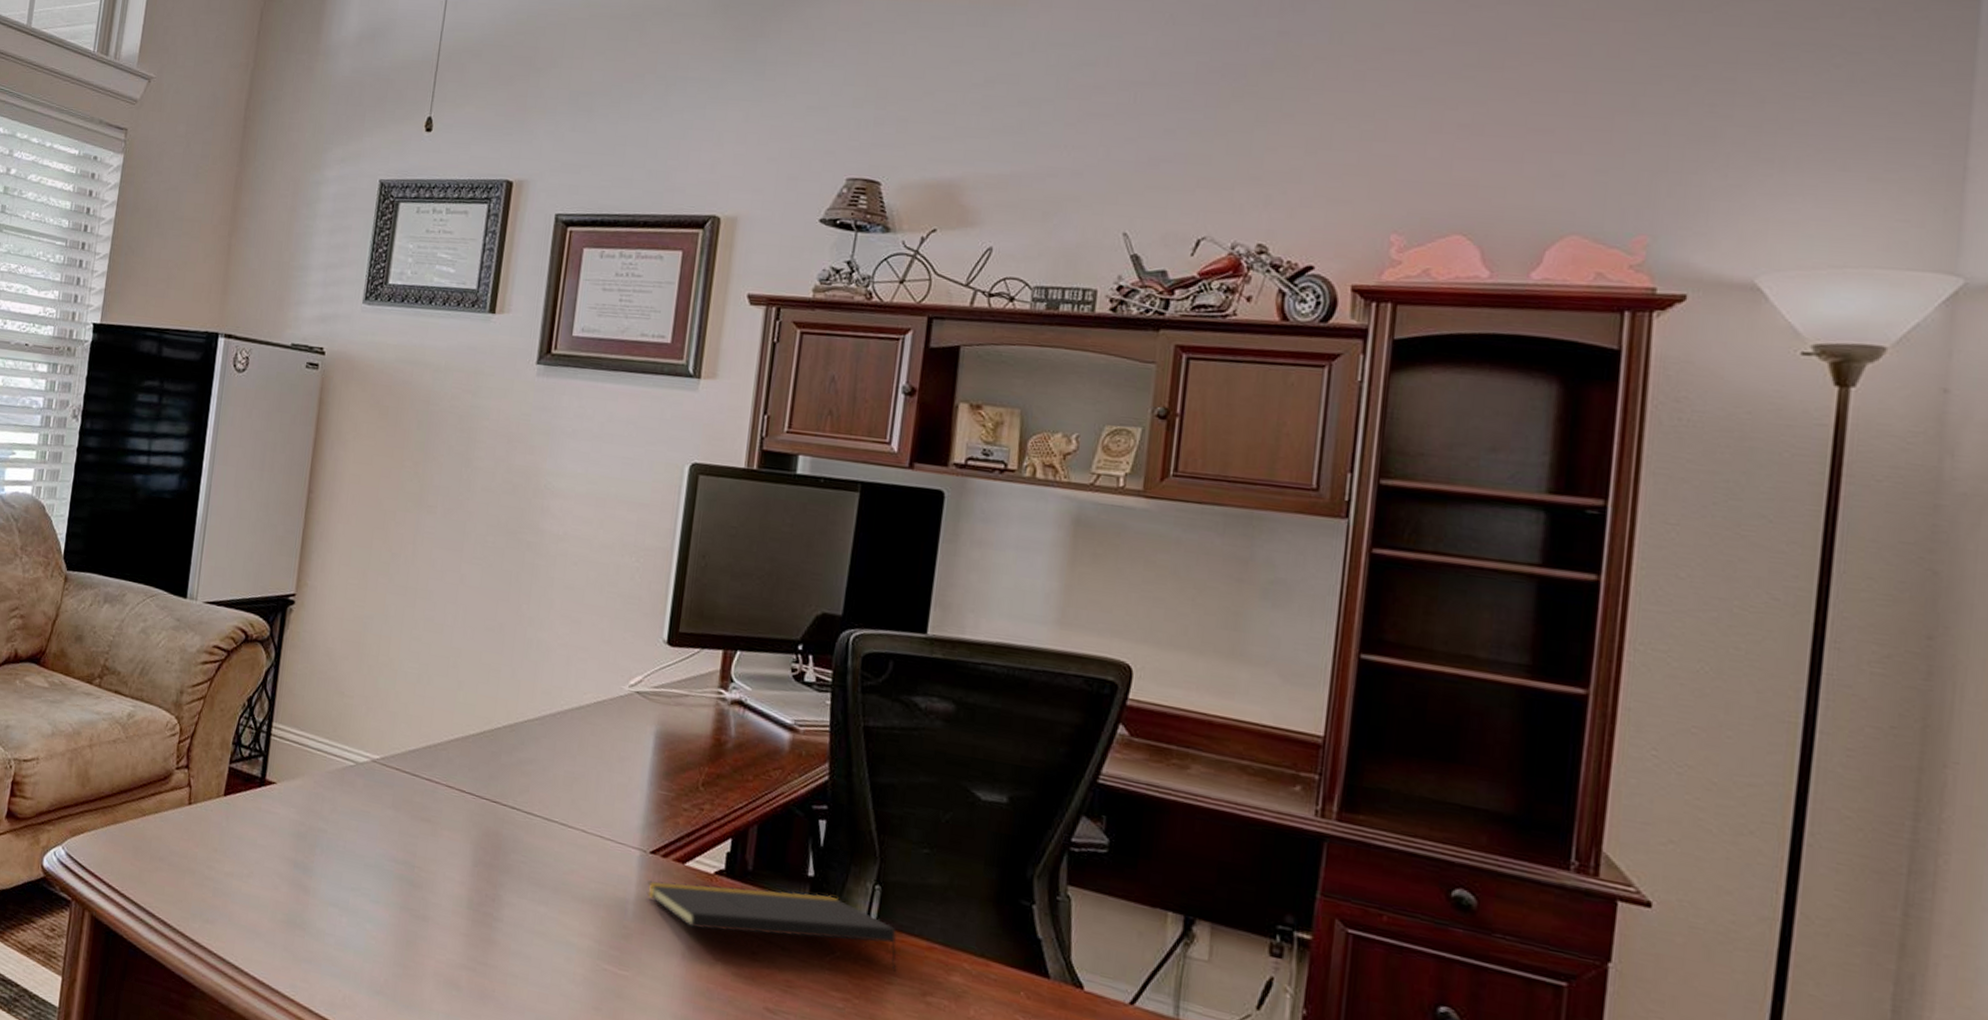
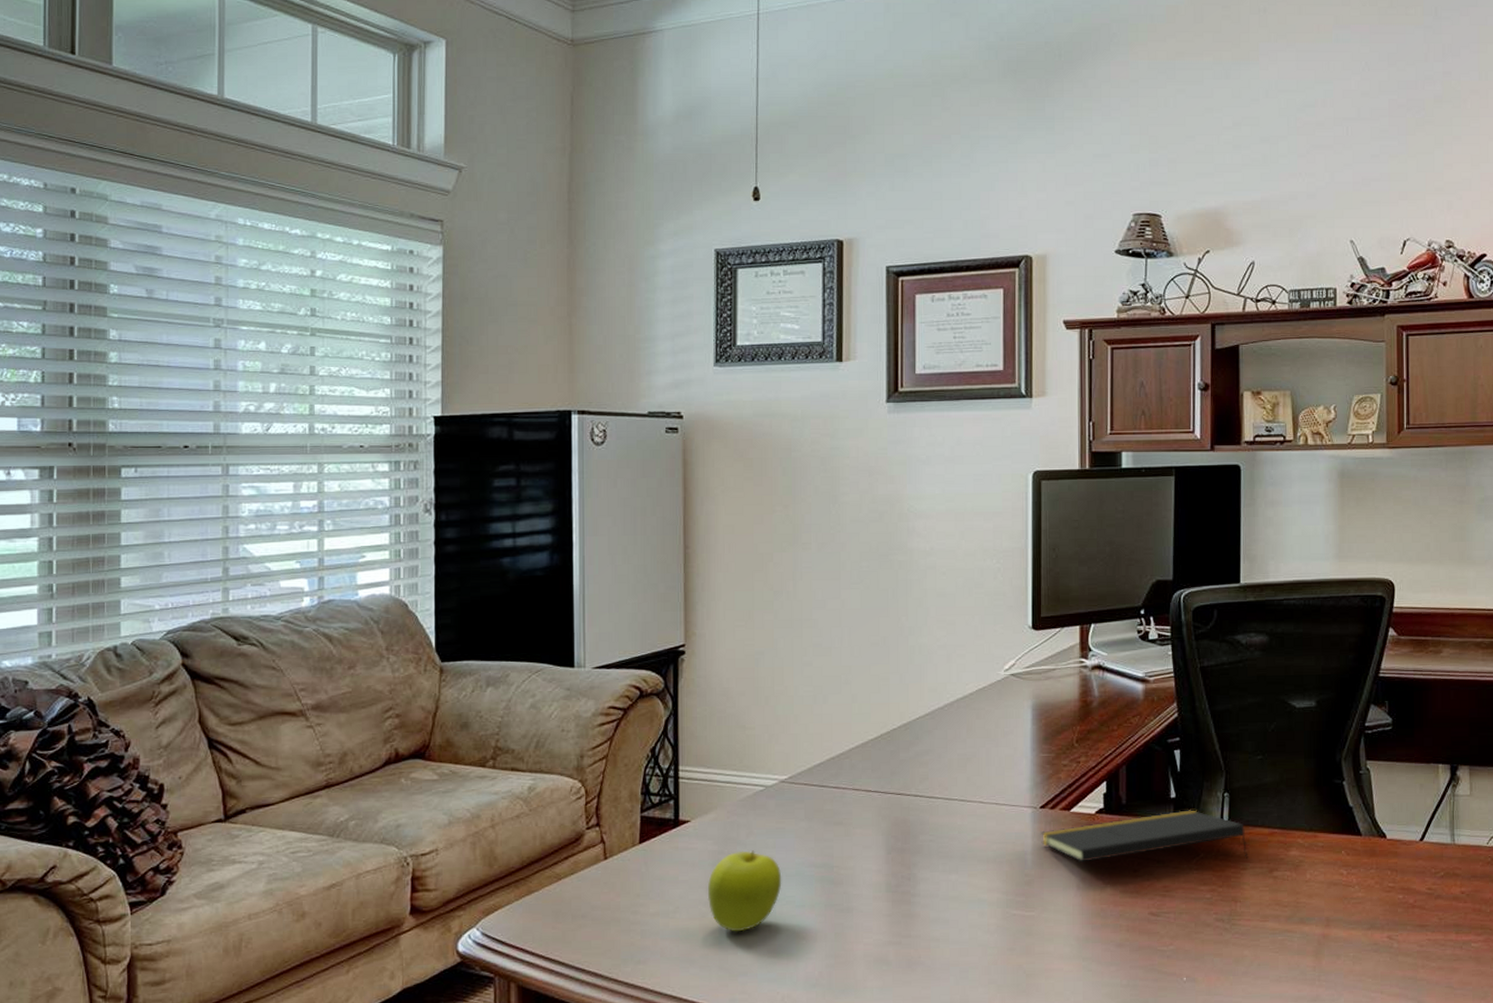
fruit: none [282,826,360,915] -> present [707,850,782,932]

